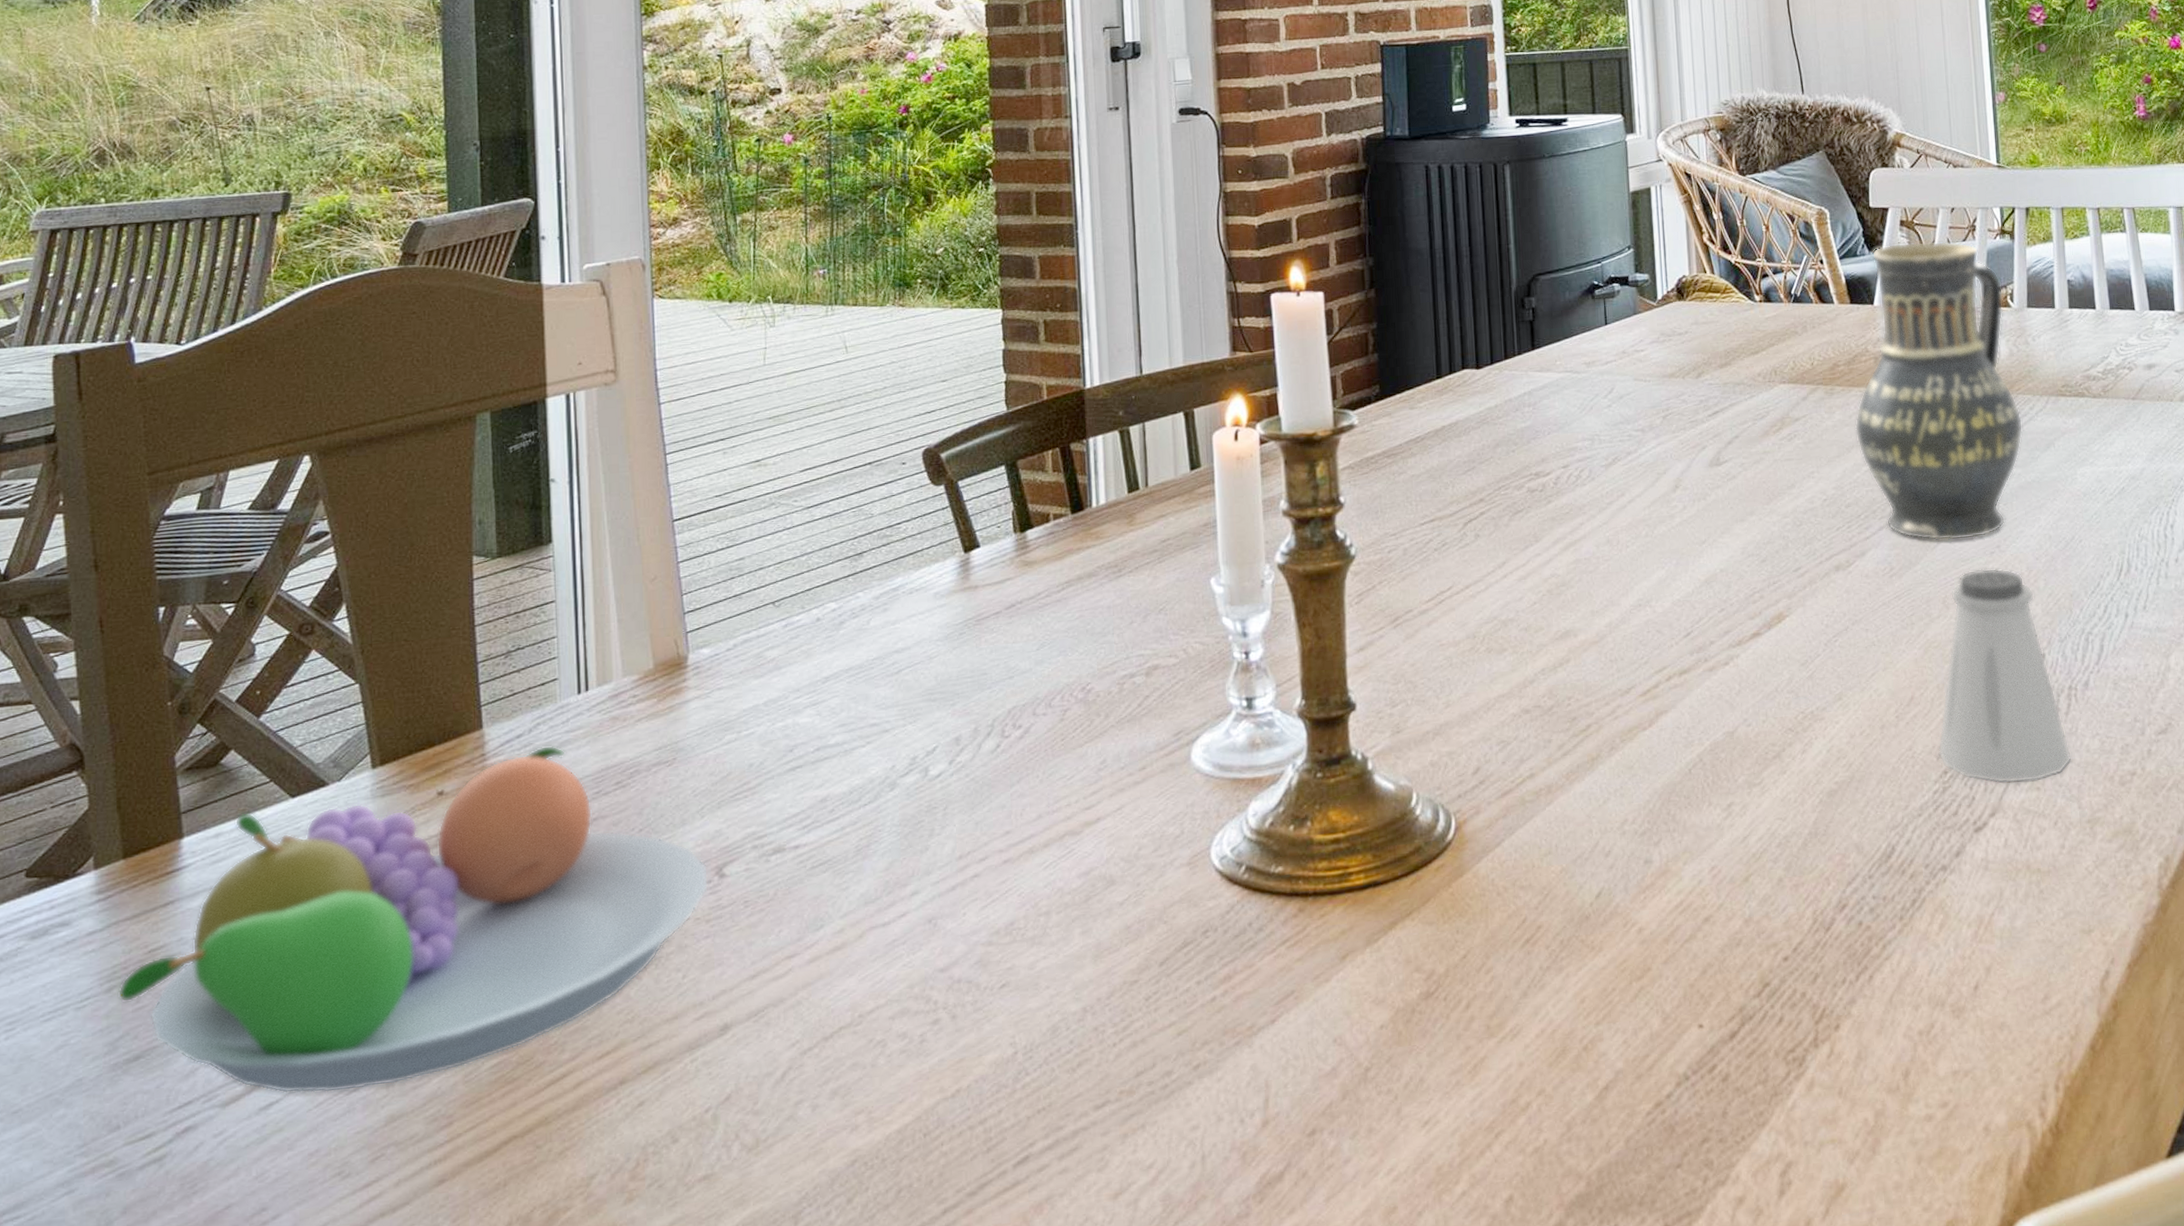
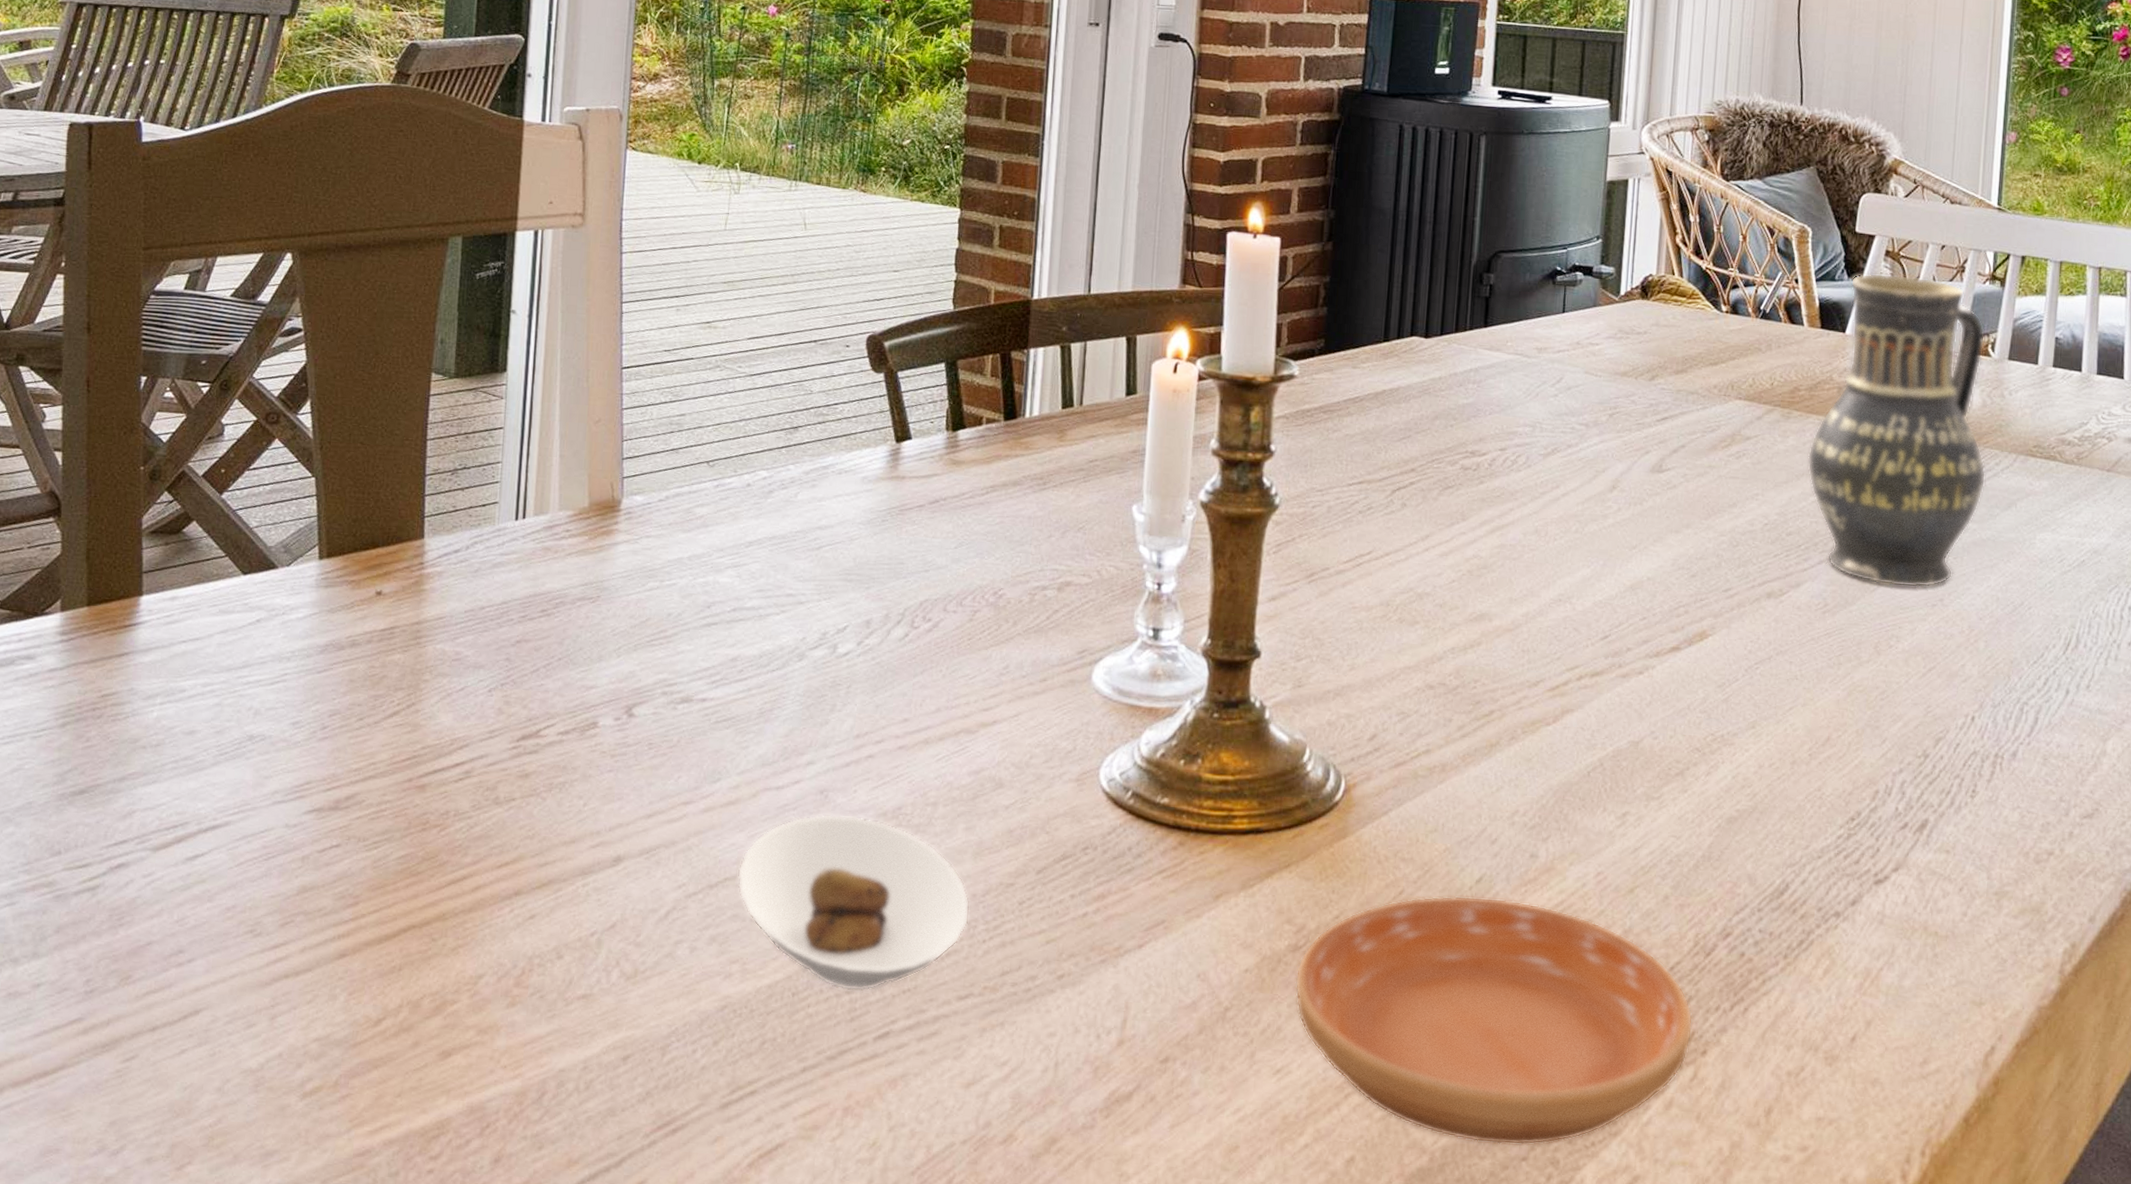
fruit bowl: present [118,745,709,1094] -> none [71,564,619,858]
saucer: none [852,938,1097,1122] -> present [737,813,970,992]
saucer: none [1431,908,1824,1158] -> present [1295,895,1694,1145]
saltshaker: present [1937,568,2072,784] -> none [1847,619,1988,845]

